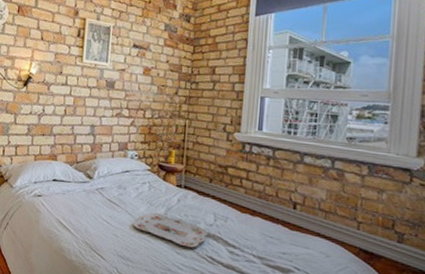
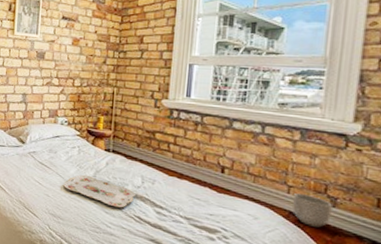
planter: none [362,230,401,265] -> present [292,193,334,228]

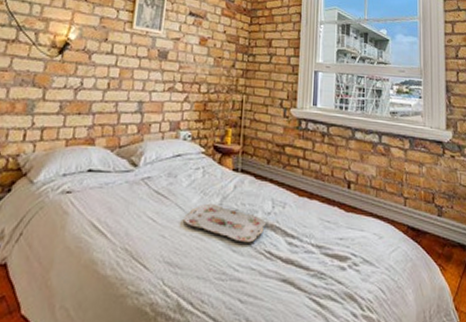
planter: present [292,193,334,228] -> none [409,205,441,241]

